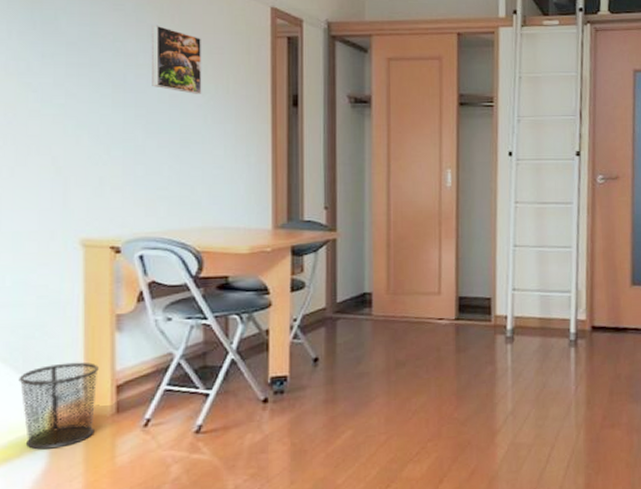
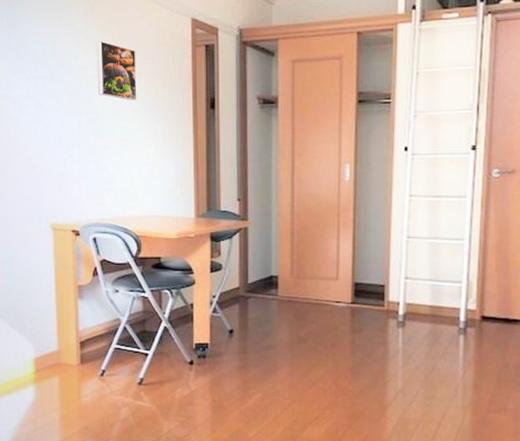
waste bin: present [19,362,99,450] -> none [13,322,67,387]

